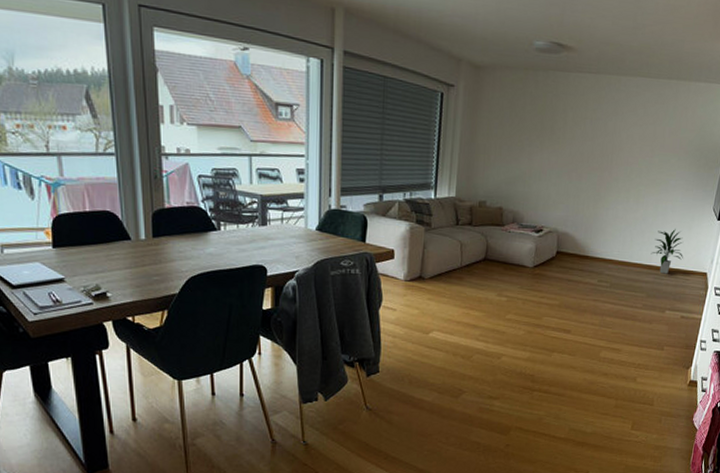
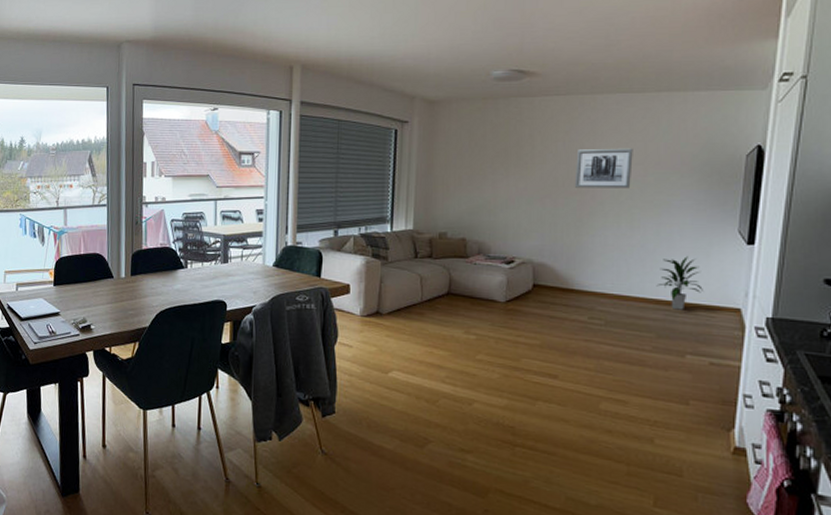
wall art: none [596,128,645,168] -> present [574,148,633,189]

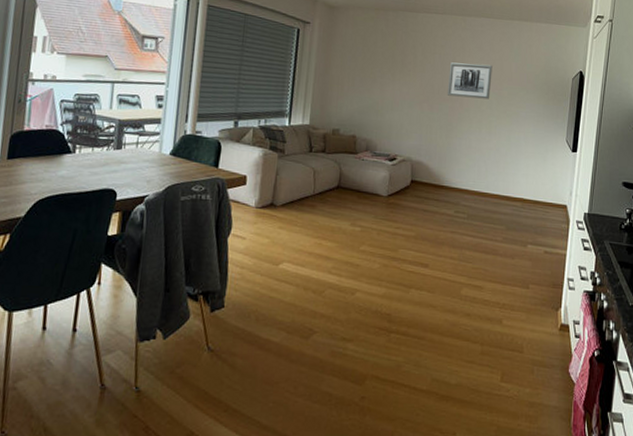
indoor plant: present [656,255,703,310] -> none [507,159,541,206]

